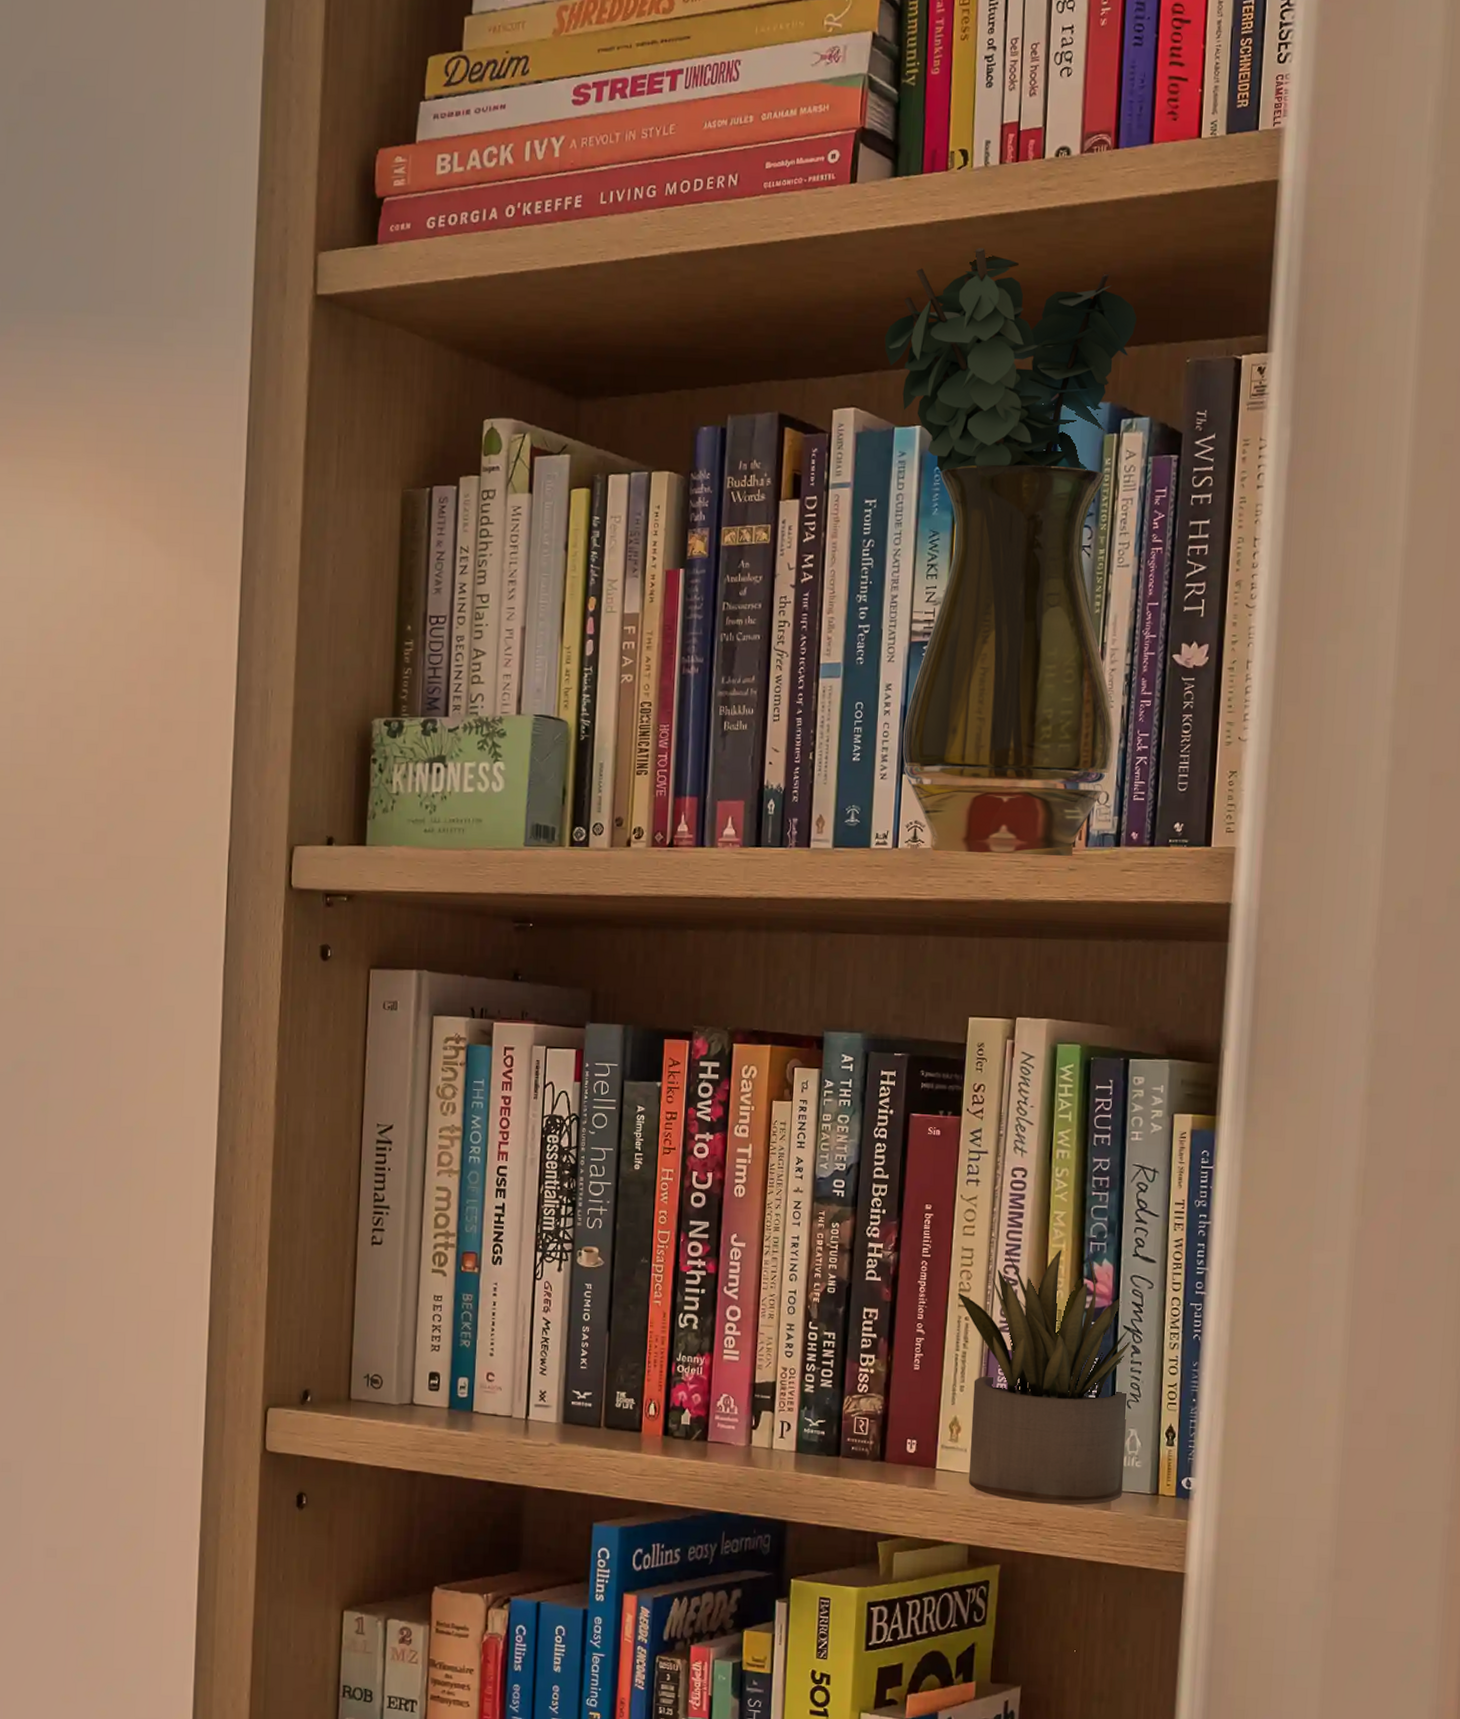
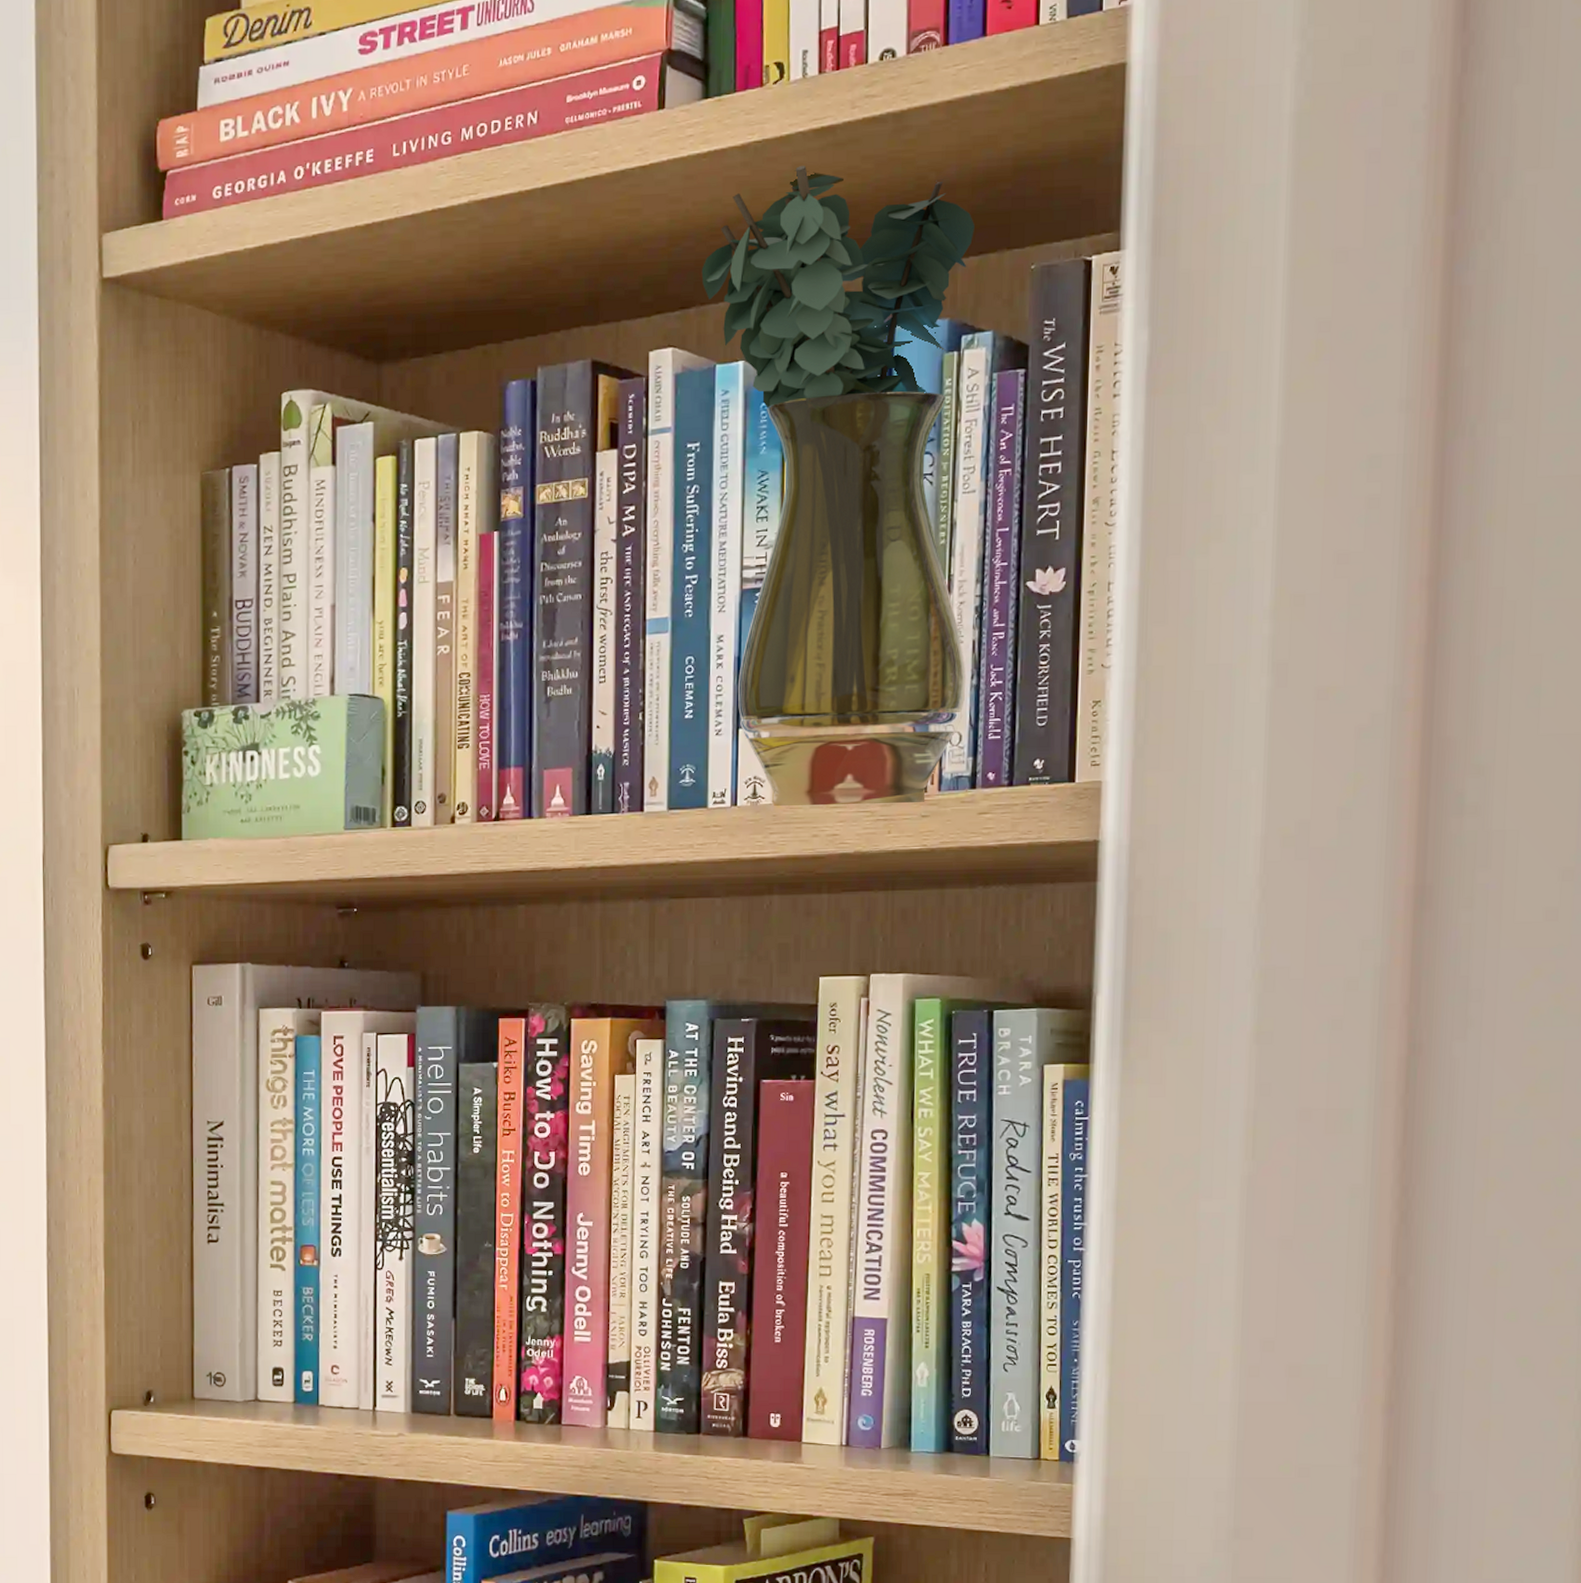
succulent plant: present [958,1249,1131,1506] -> none [819,1211,1005,1474]

